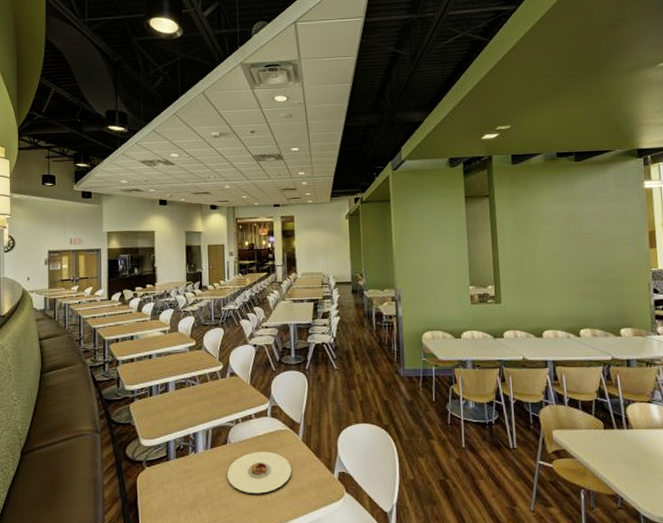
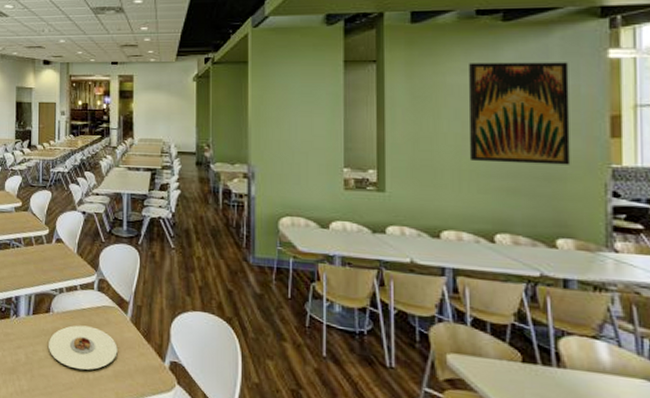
wall art: none [555,192,626,273] -> present [468,62,571,165]

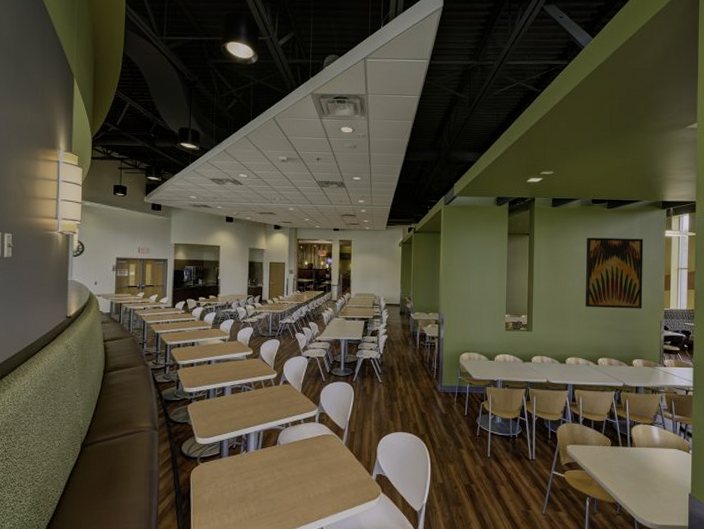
plate: present [49,325,118,370] -> none [275,453,334,491]

